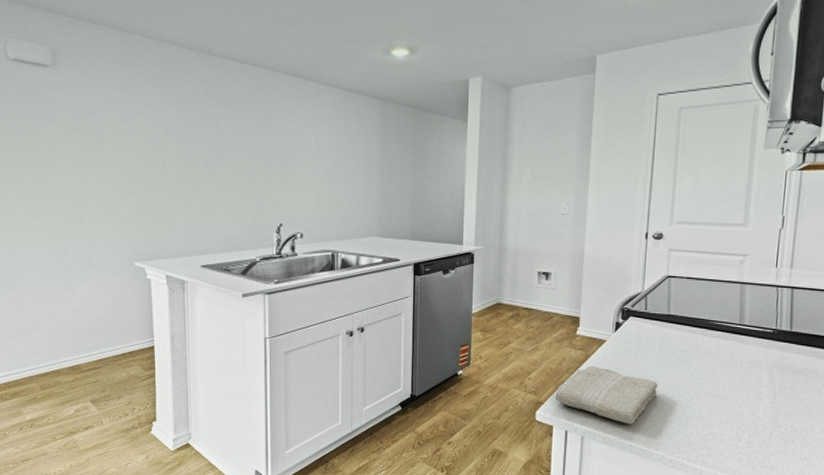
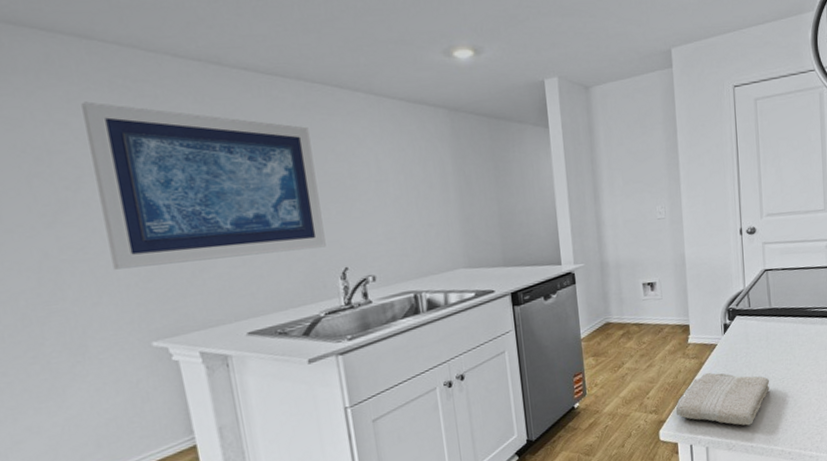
wall art: none [112,77,268,205] -> present [81,101,326,270]

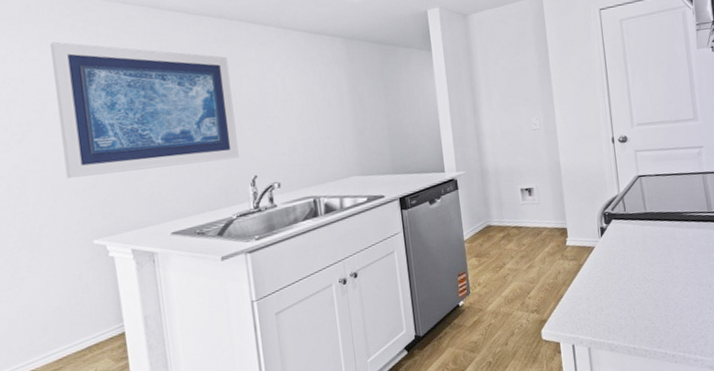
washcloth: present [675,372,770,426] -> none [556,274,649,327]

